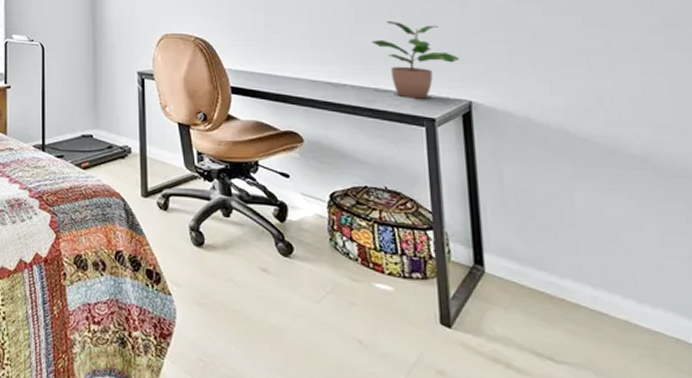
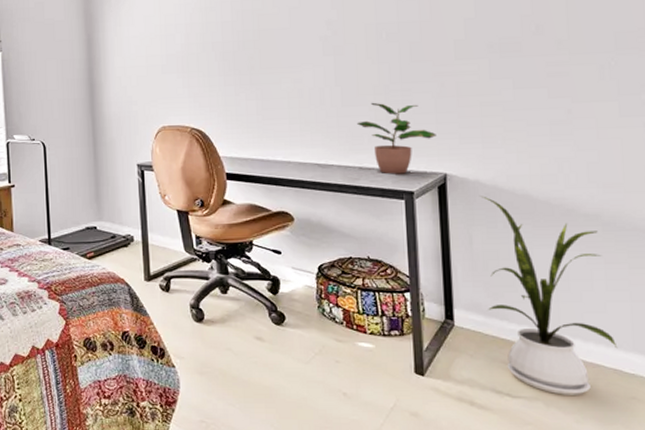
house plant: none [510,128,679,367] -> present [480,196,618,395]

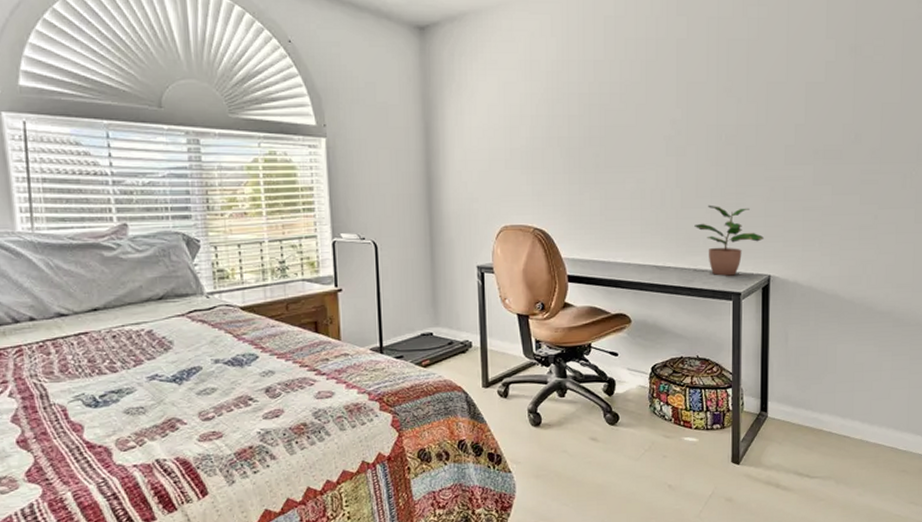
house plant: present [480,196,618,395] -> none [796,296,896,473]

